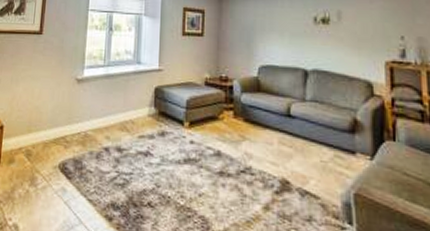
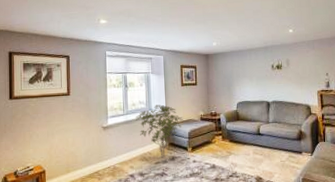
shrub: none [118,57,181,130] -> present [135,104,183,157]

